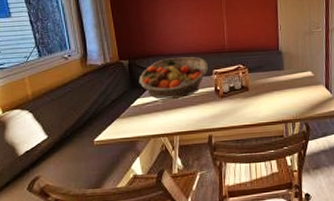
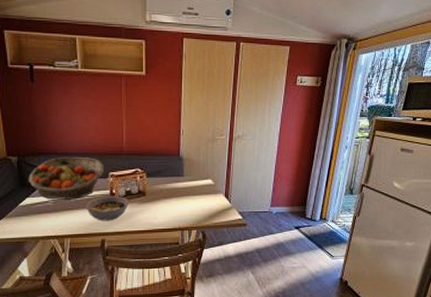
bowl: none [193,92,233,118] -> present [86,195,128,221]

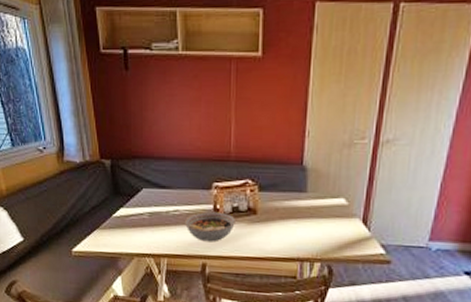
fruit basket: present [28,157,103,200] -> none [122,162,206,214]

